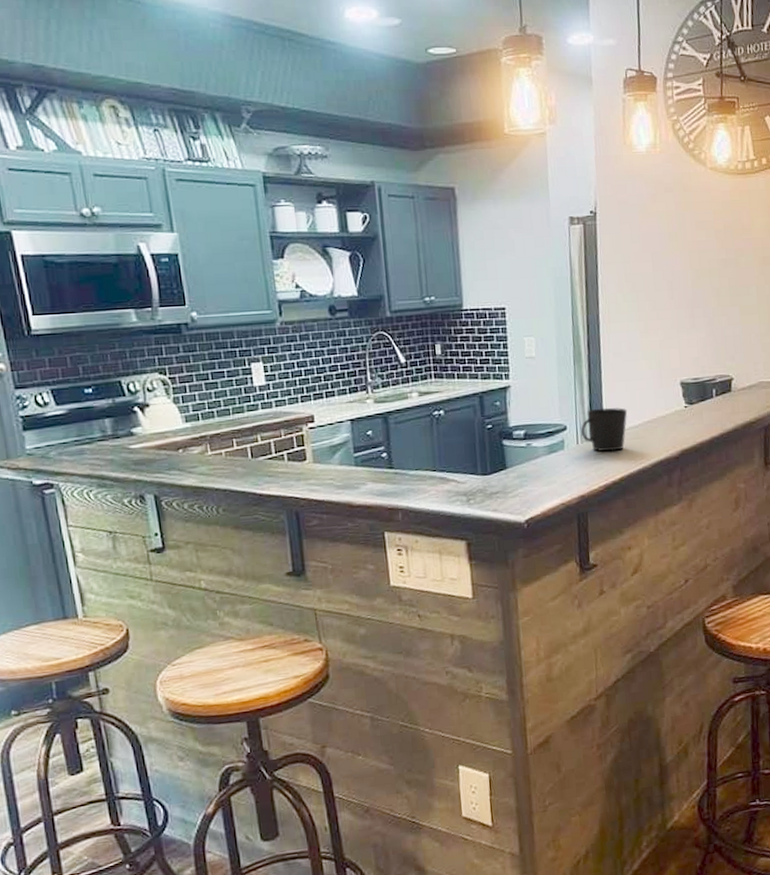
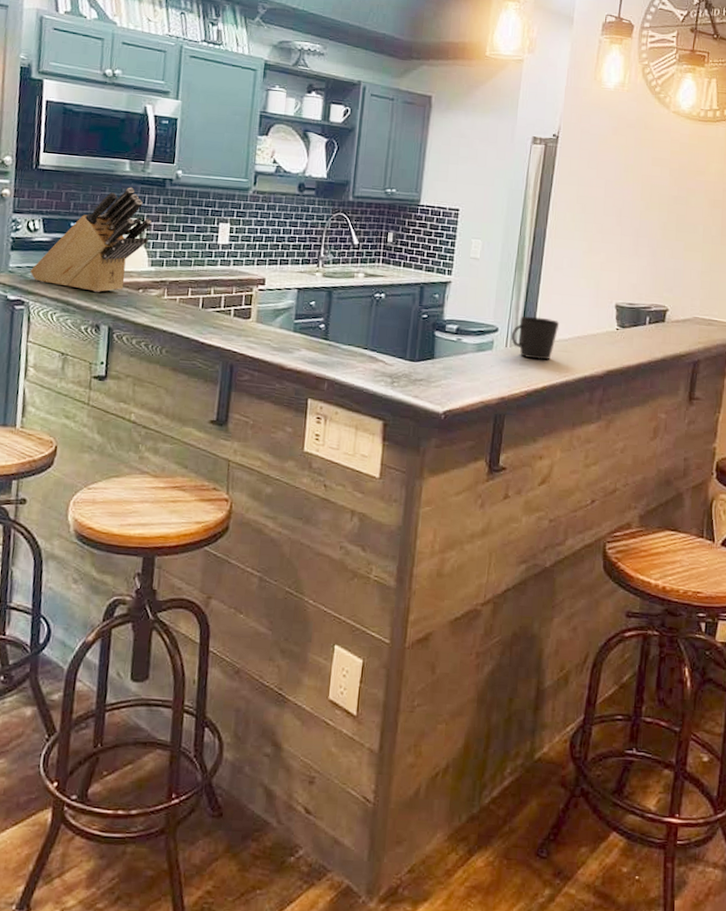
knife block: none [51,339,177,462] -> present [30,187,152,293]

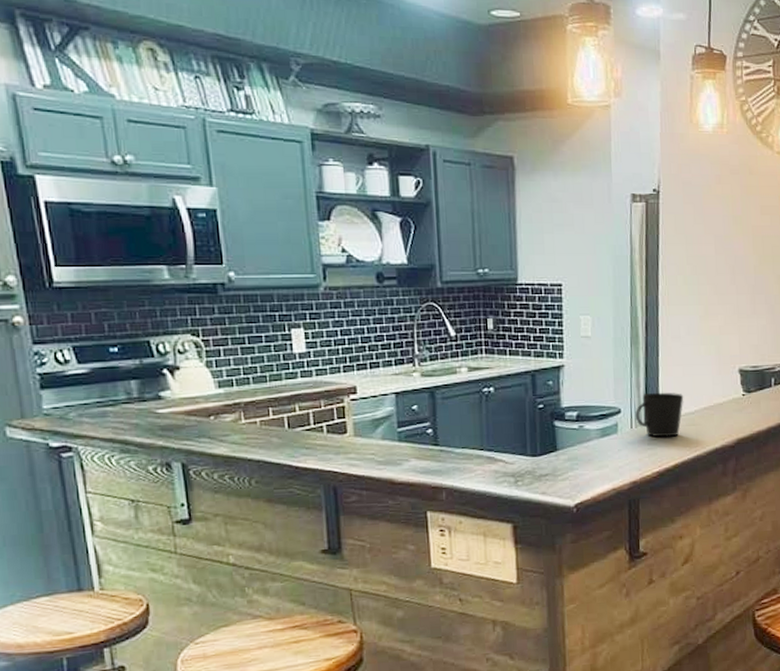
knife block: present [30,187,152,293] -> none [70,298,210,427]

